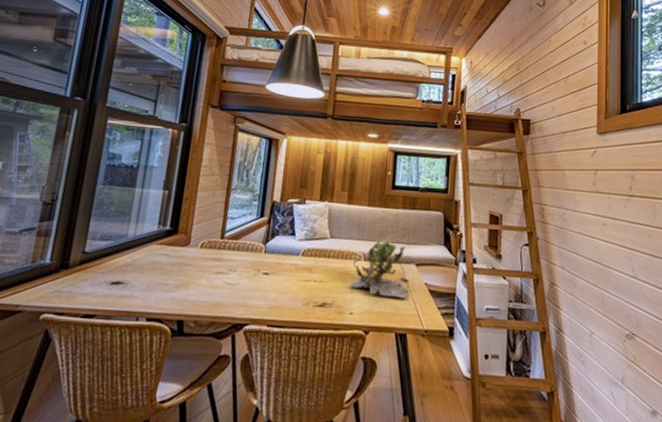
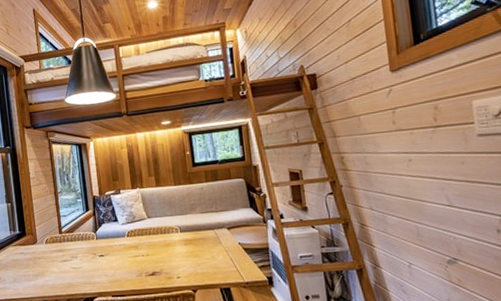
plant: present [349,240,409,299] -> none [172,212,225,260]

